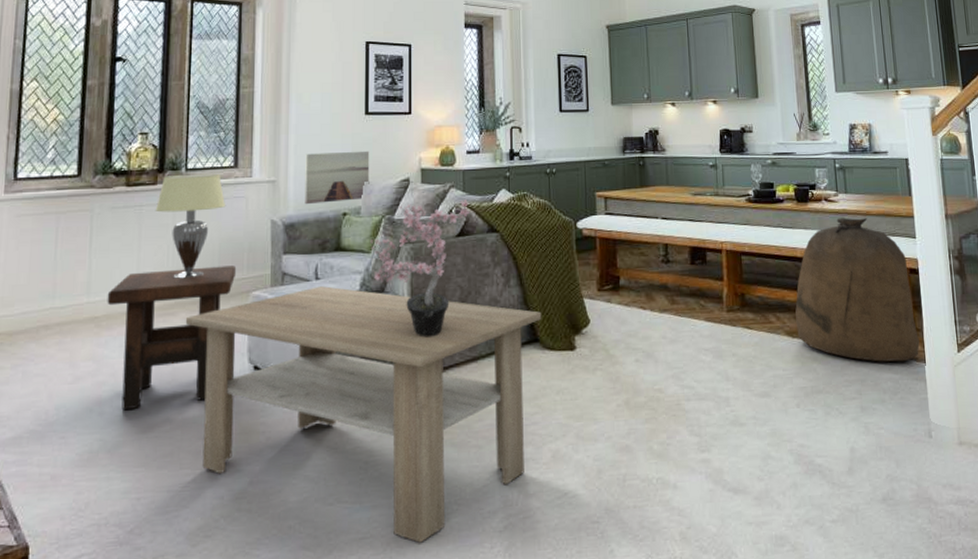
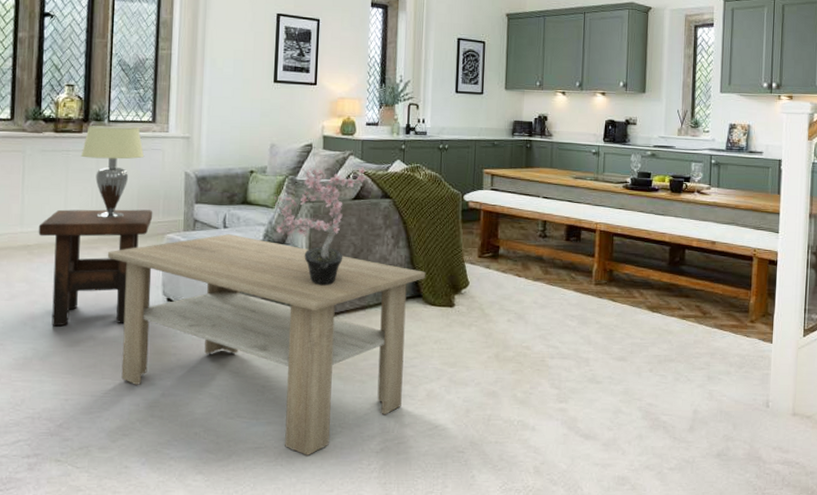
wall art: present [305,150,370,205] -> none [216,114,277,161]
bag: present [795,217,920,362] -> none [657,209,769,341]

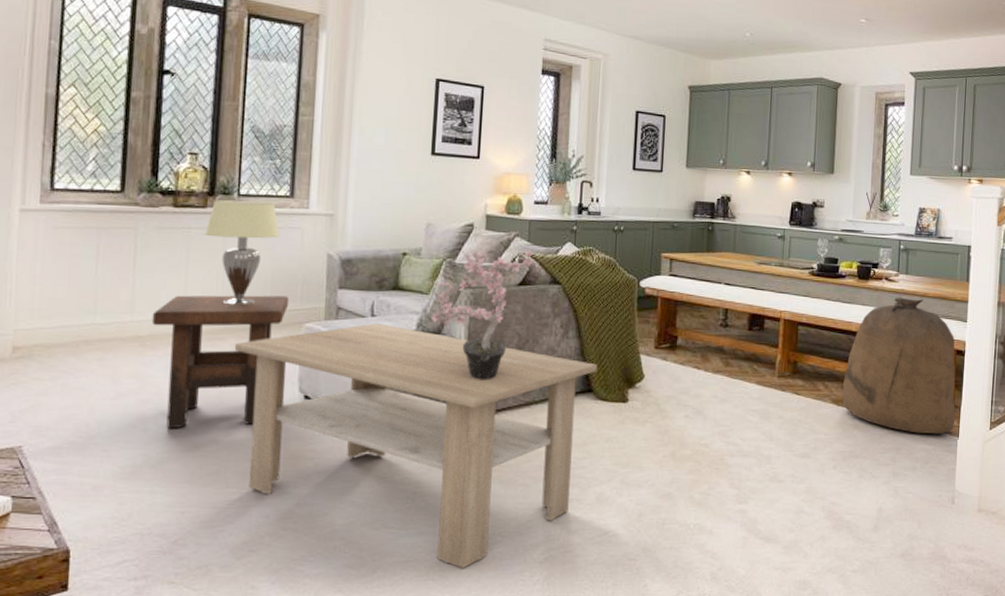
bag: none [657,209,769,341] -> present [842,297,956,435]

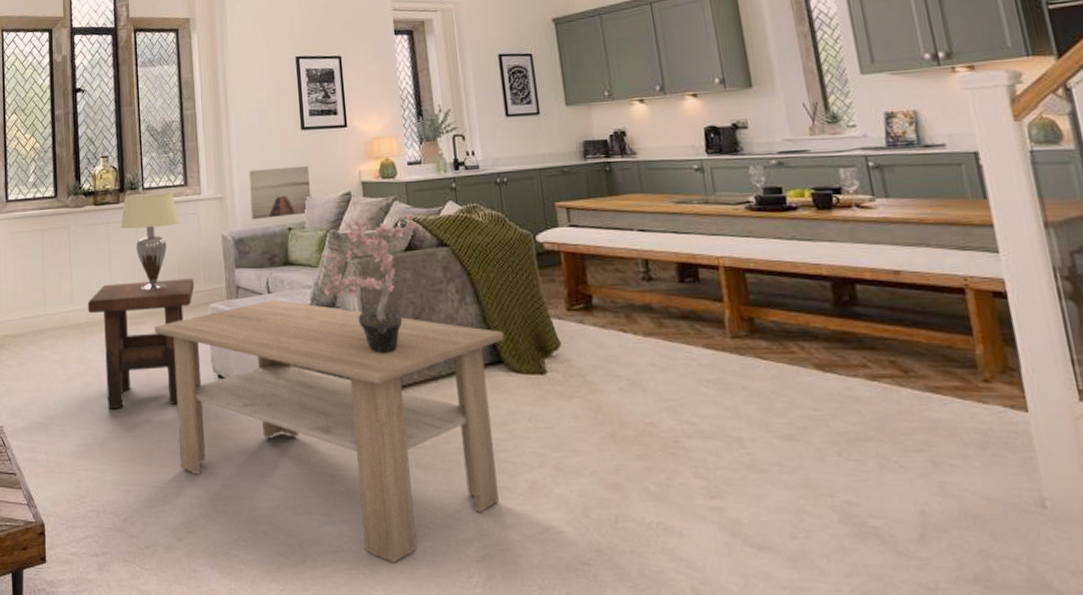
wall art: none [363,189,434,242] -> present [248,165,312,220]
bag: present [842,297,956,435] -> none [825,227,1017,409]

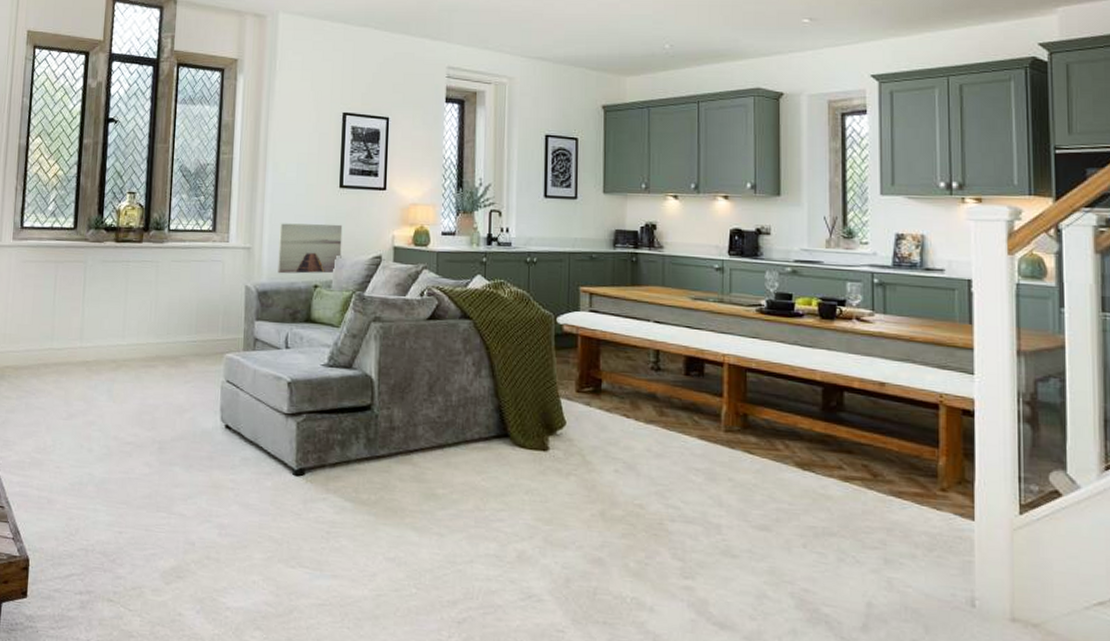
side table: present [87,279,195,410] -> none [97,324,212,451]
lampshade: present [120,192,181,290] -> none [140,235,204,334]
coffee table: present [154,300,505,563] -> none [164,355,514,619]
potted plant: present [317,212,416,354] -> none [340,282,442,419]

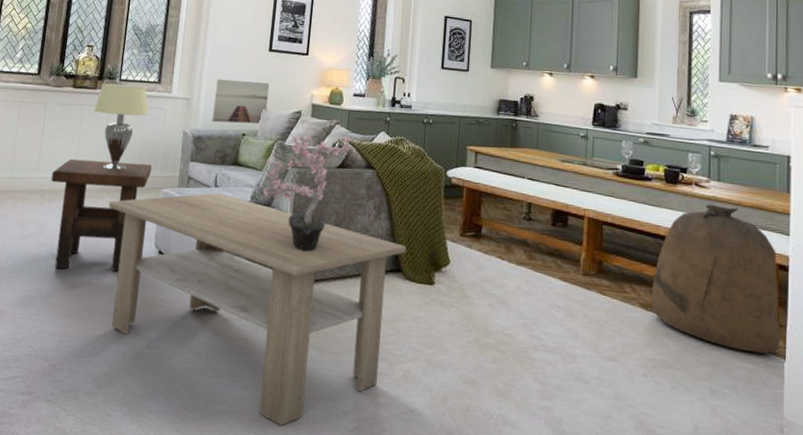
side table: none [97,324,212,451] -> present [51,158,152,272]
lampshade: none [140,235,204,334] -> present [93,83,149,170]
coffee table: none [164,355,514,619] -> present [108,192,407,426]
potted plant: none [340,282,442,419] -> present [263,133,352,252]
bag: none [809,341,968,516] -> present [652,204,781,354]

